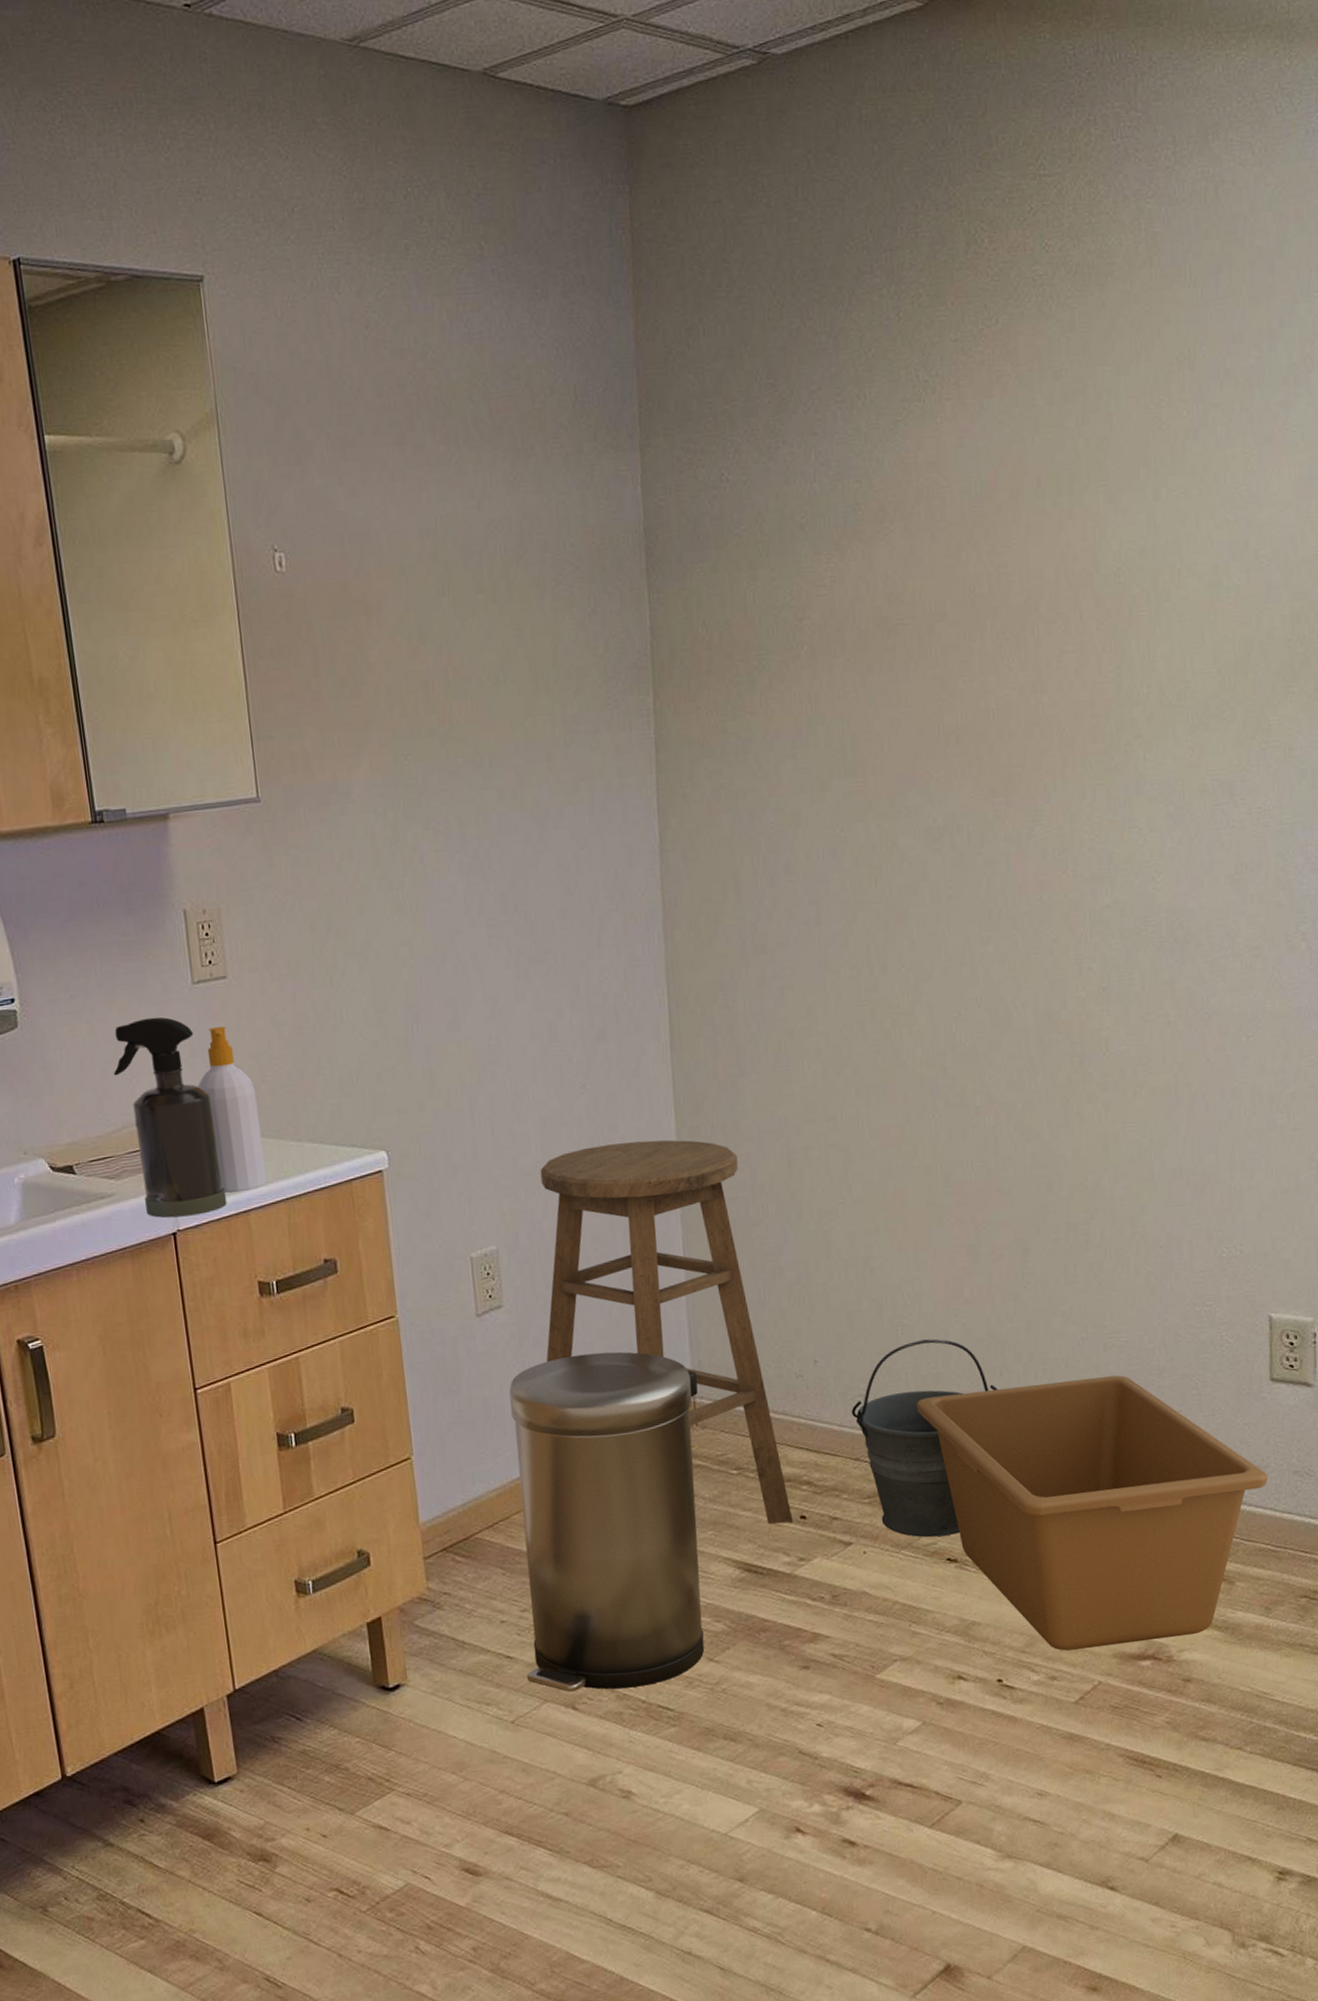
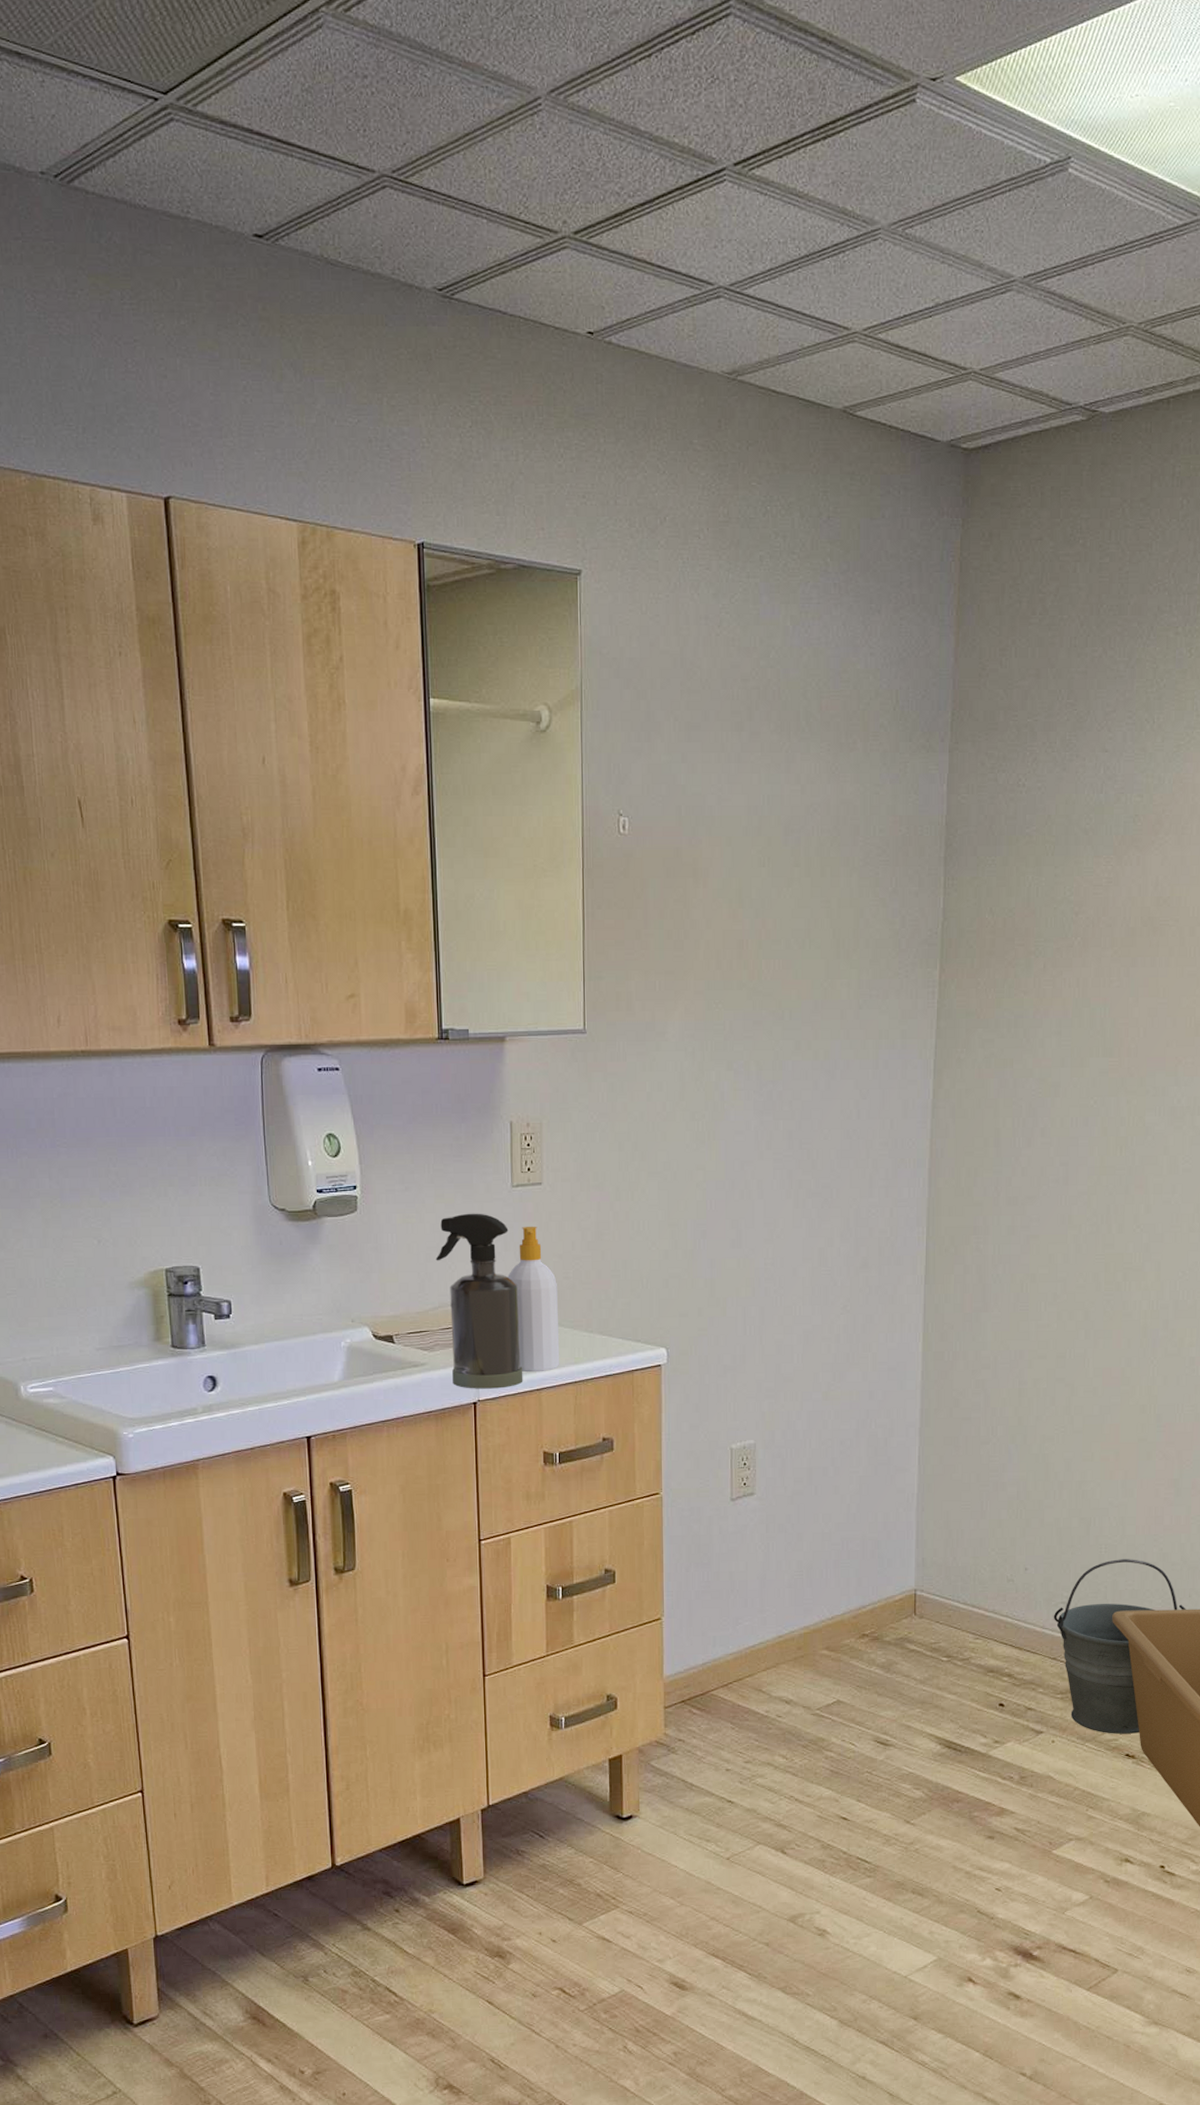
pedal bin: present [509,1351,705,1692] -> none [744,1542,920,1840]
bar stool: present [540,1139,793,1524] -> none [788,1360,992,1709]

